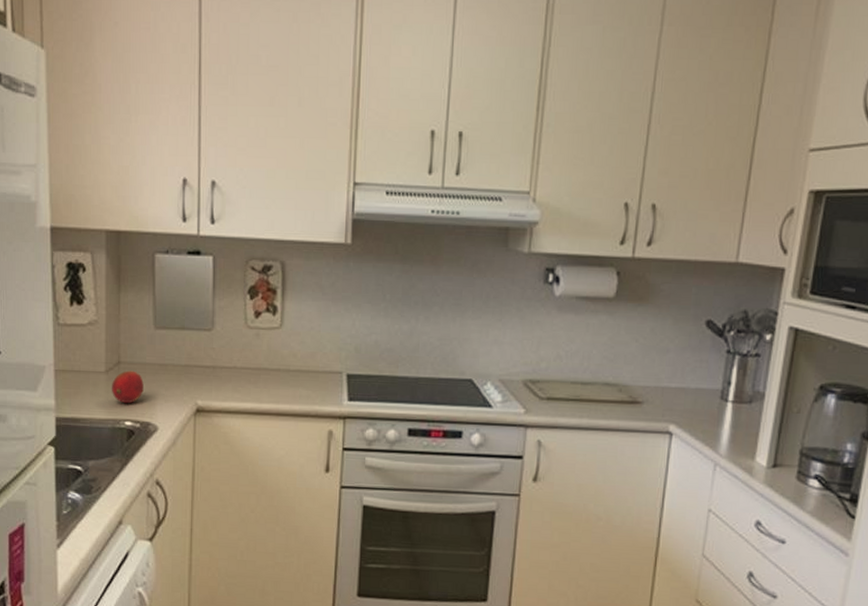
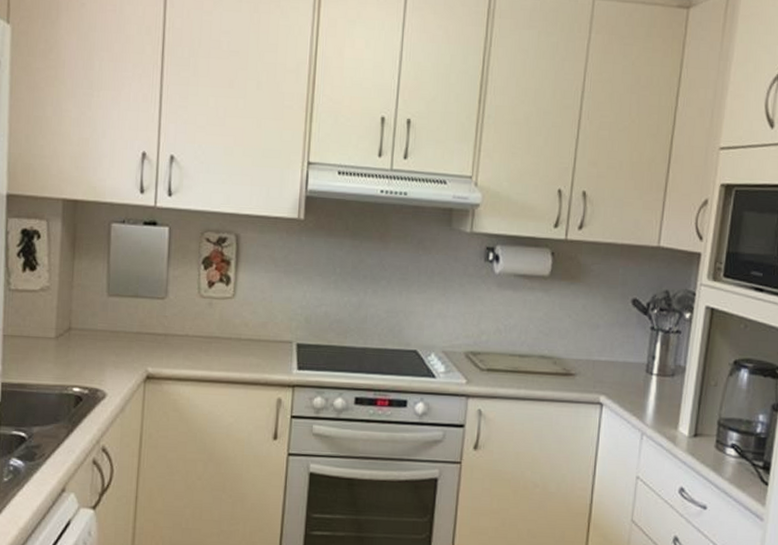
fruit: present [111,370,144,404] -> none [60,337,94,370]

